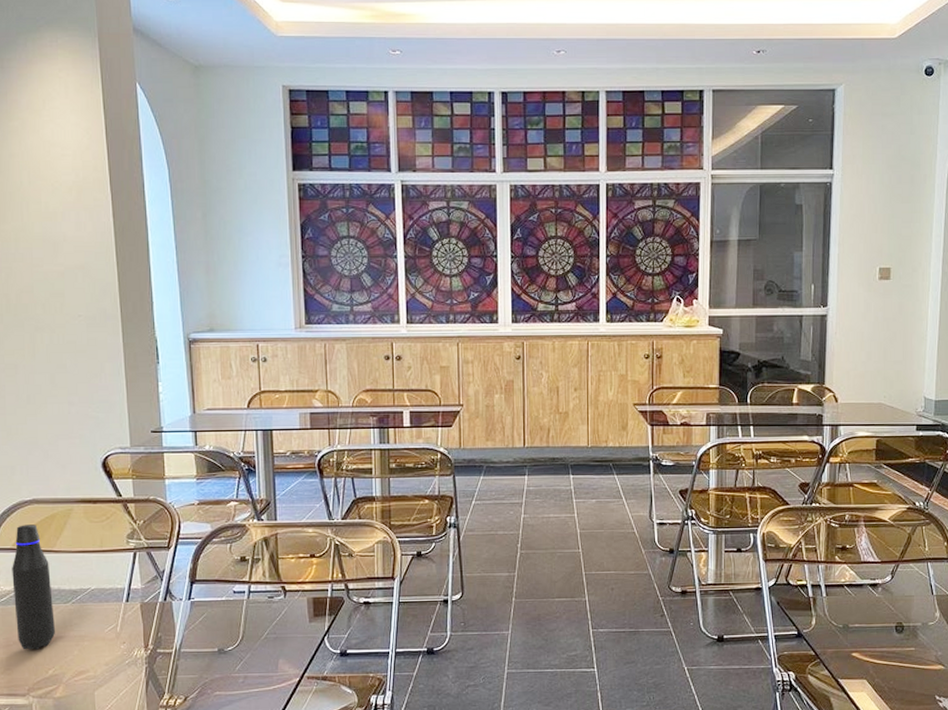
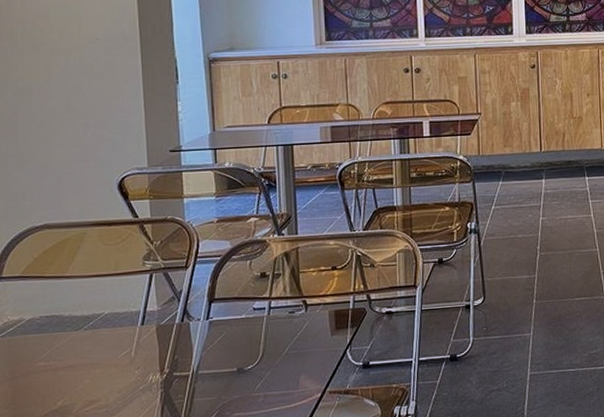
water bottle: present [12,524,55,650] -> none [20,250,65,382]

